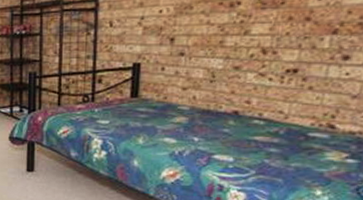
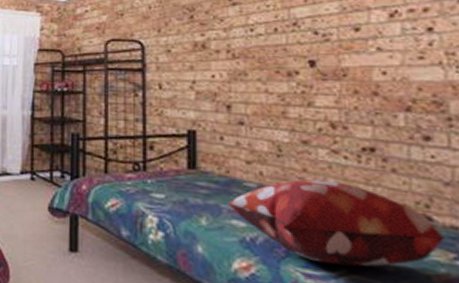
decorative pillow: none [163,100,342,169] -> present [229,179,445,267]

